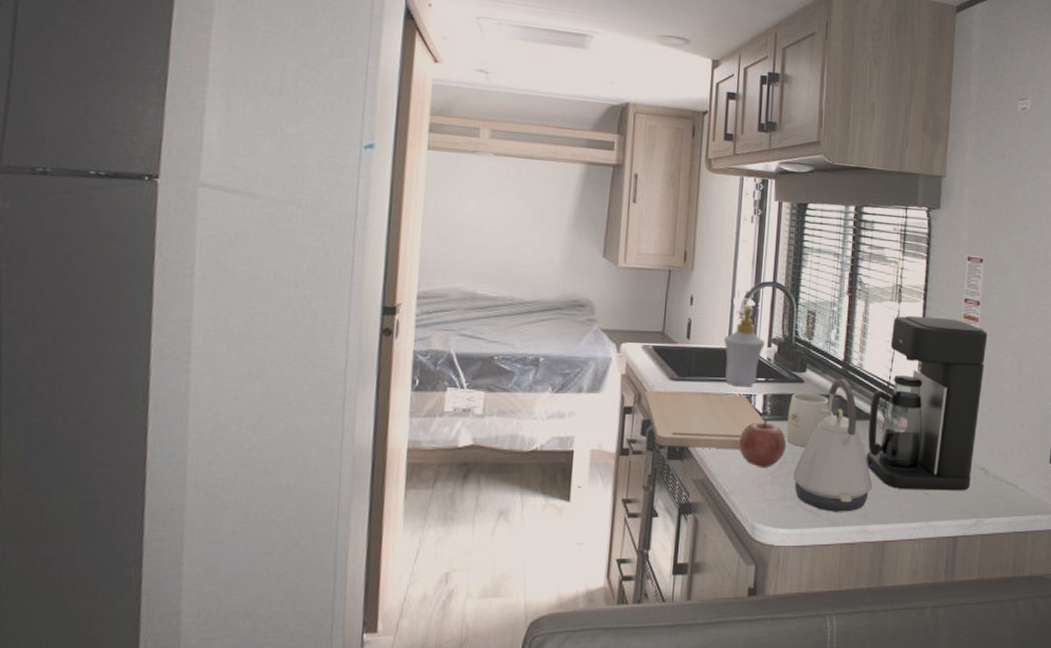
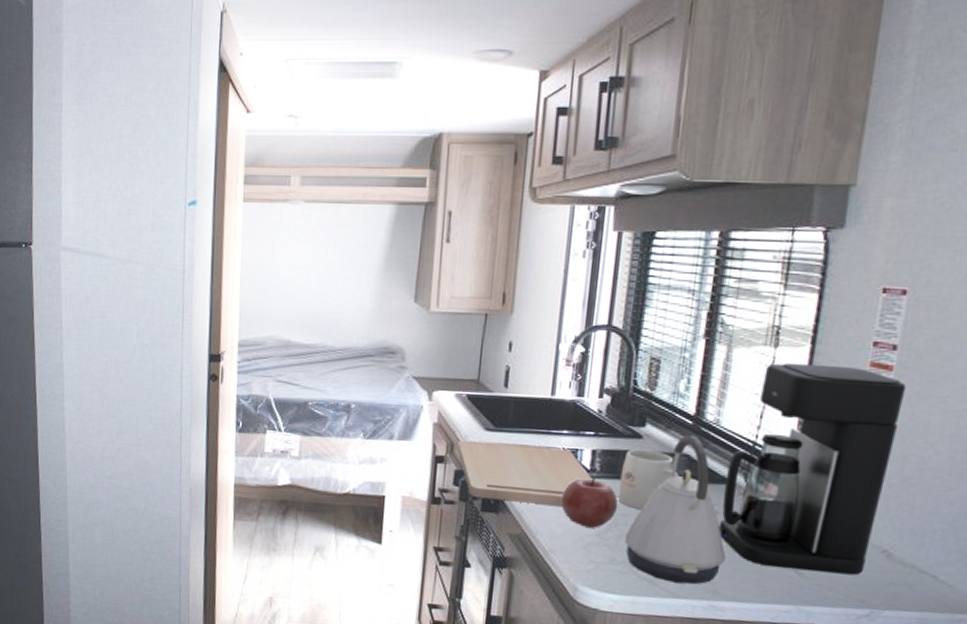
soap bottle: present [724,304,765,387] -> none [547,350,596,441]

